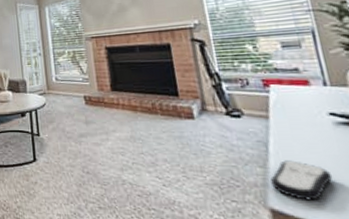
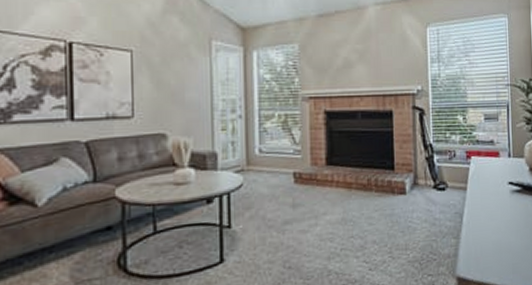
remote control: present [269,160,334,201] -> none [460,228,504,265]

